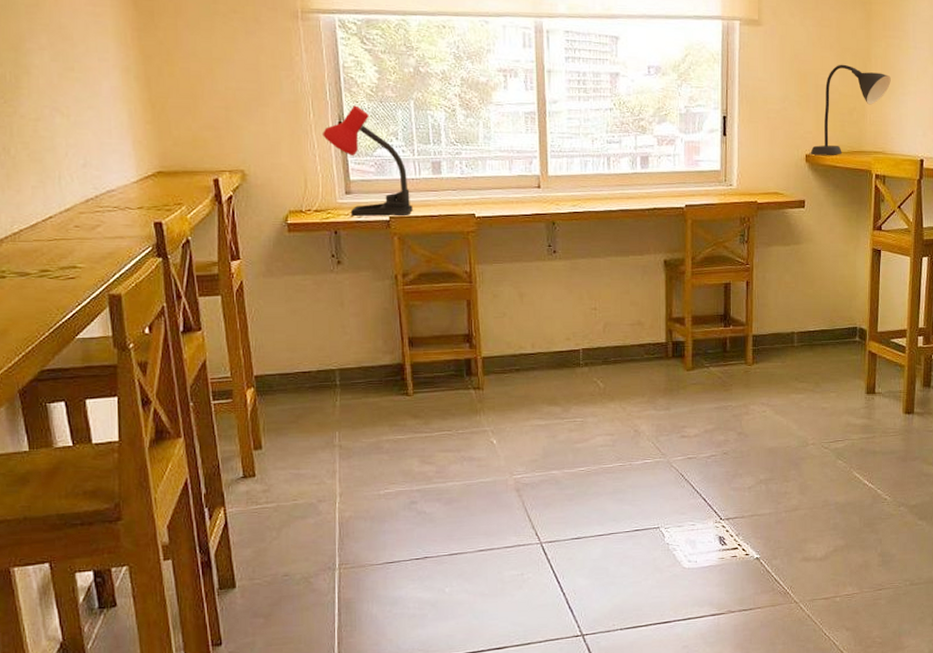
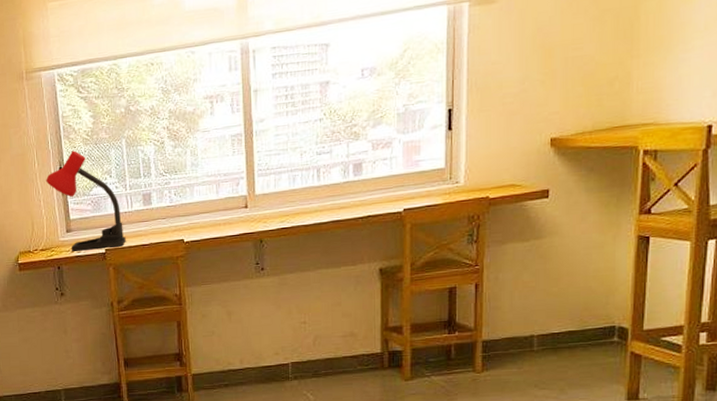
desk lamp: present [809,64,891,156] -> none [555,28,667,139]

